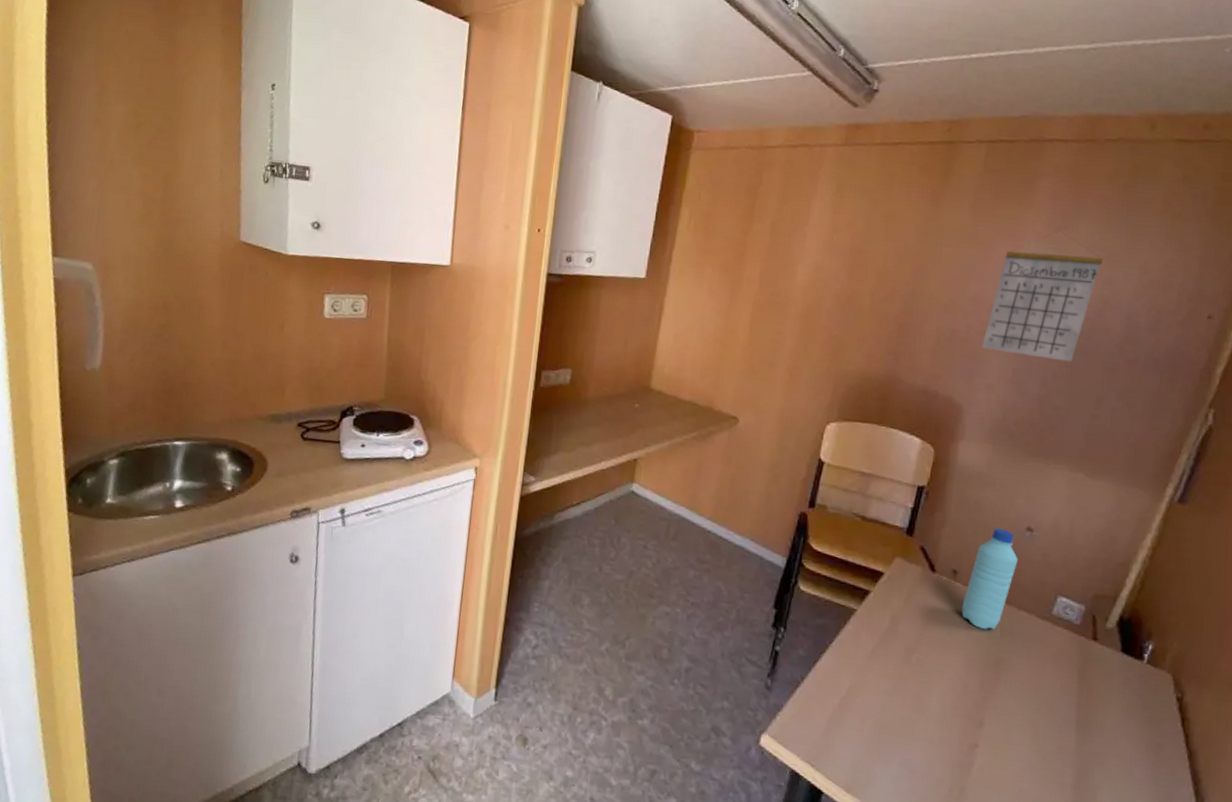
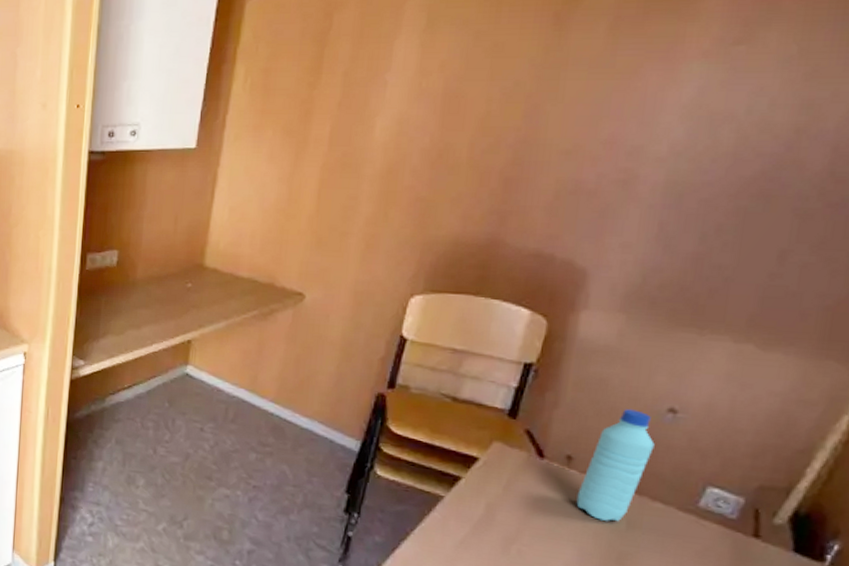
calendar: present [981,230,1104,362] -> none [615,44,803,210]

